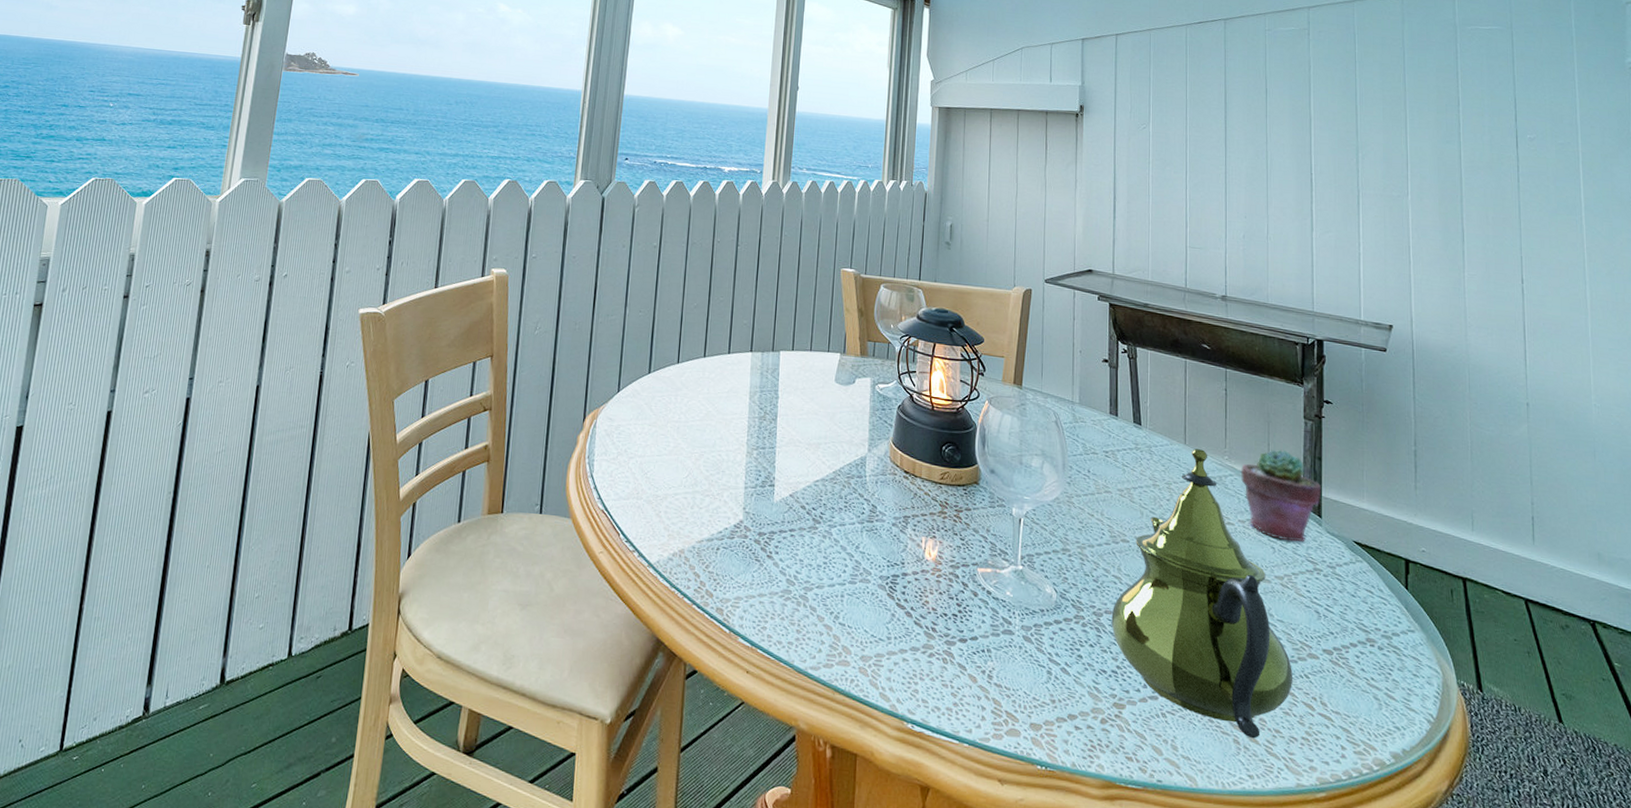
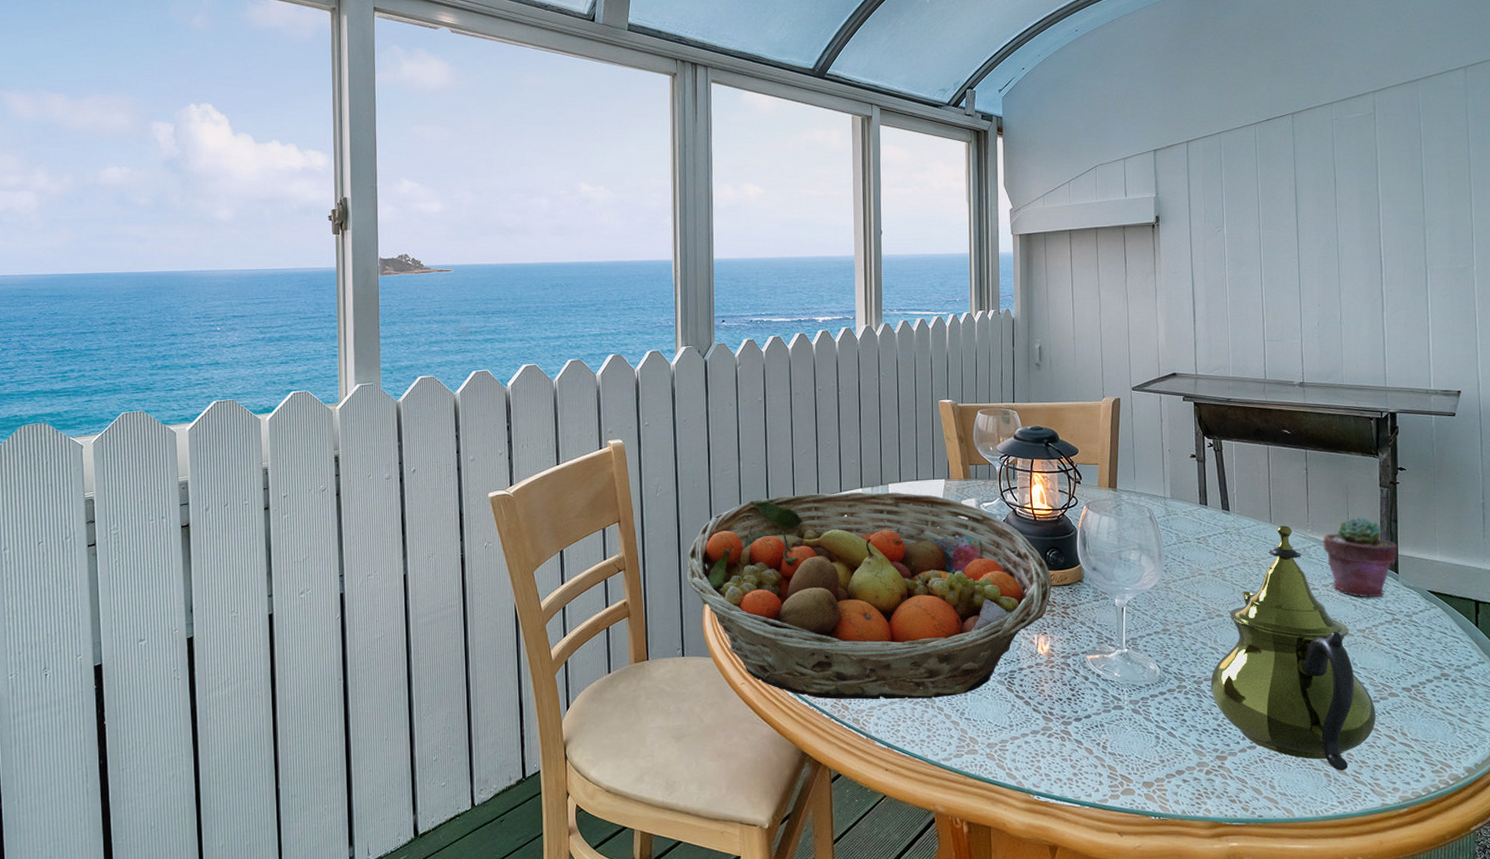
fruit basket: none [555,349,947,596] -> present [686,491,1053,700]

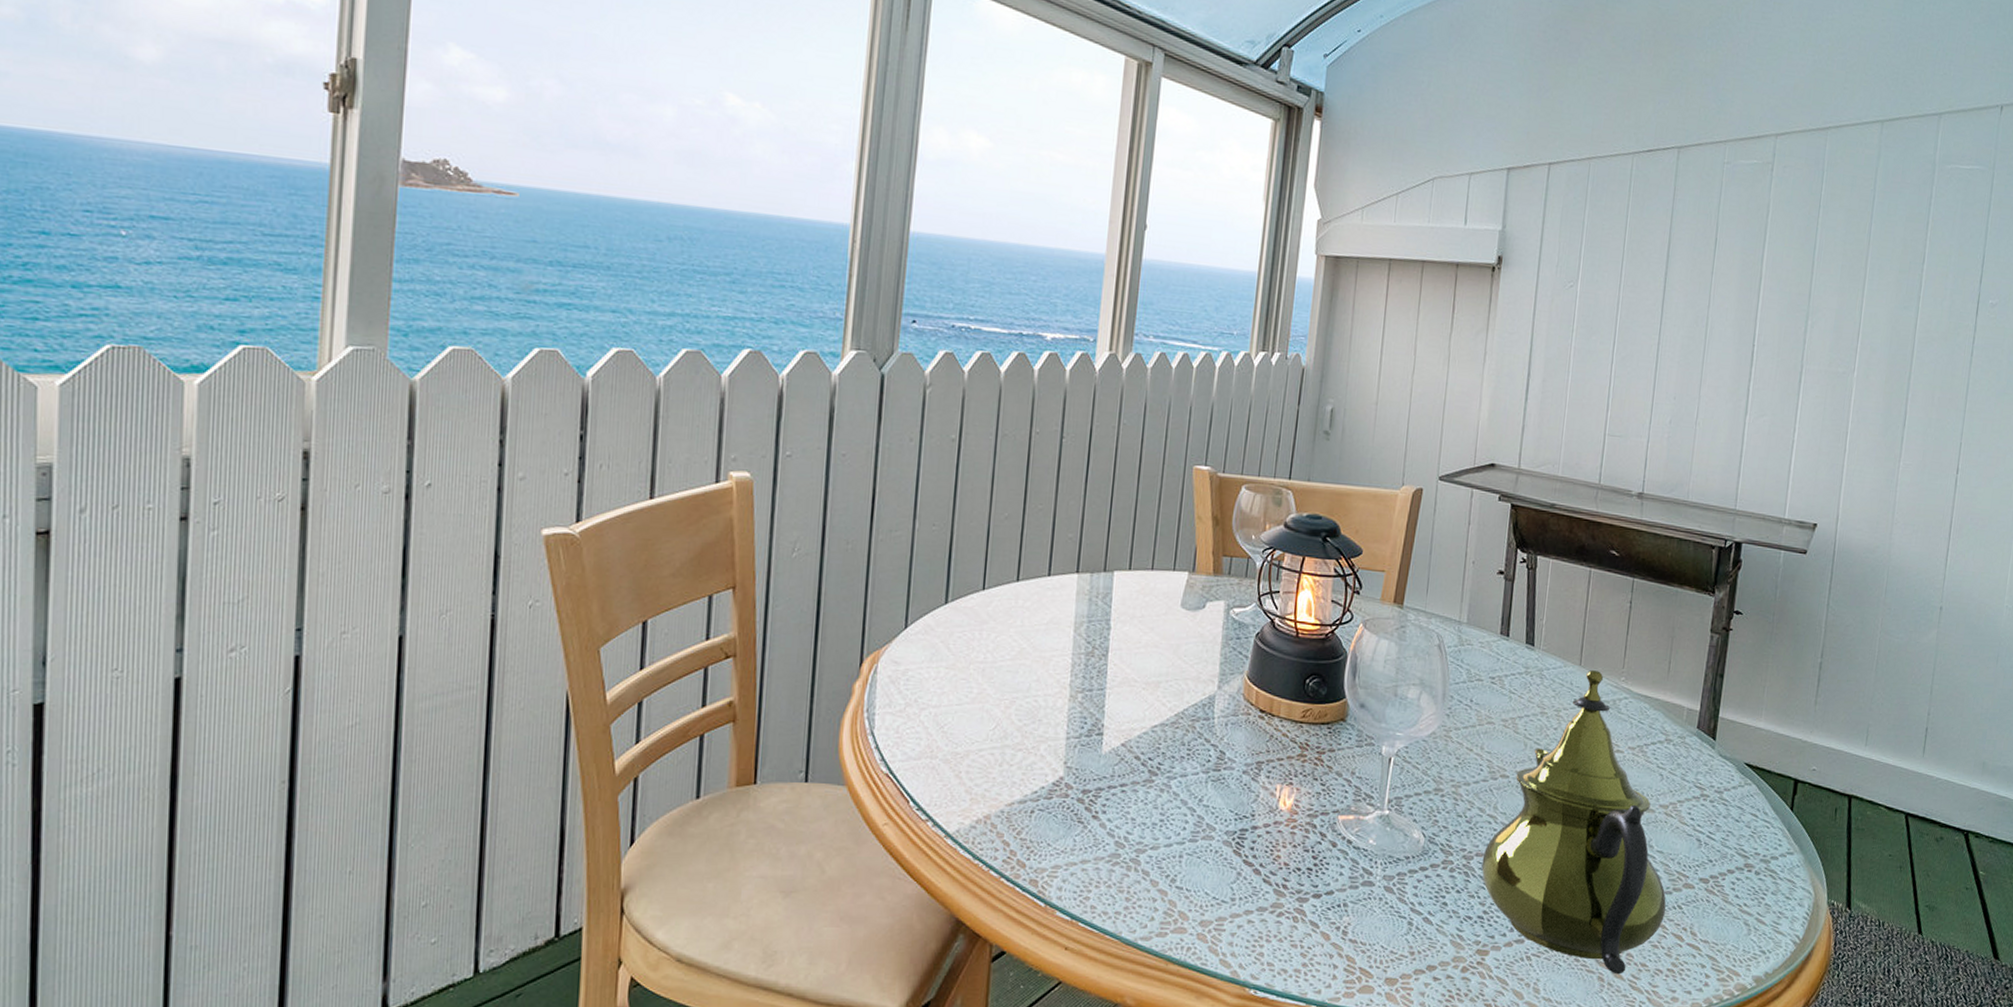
fruit basket: present [686,491,1053,700] -> none [822,573,1309,859]
potted succulent: present [1322,517,1398,598] -> none [1636,667,1720,767]

